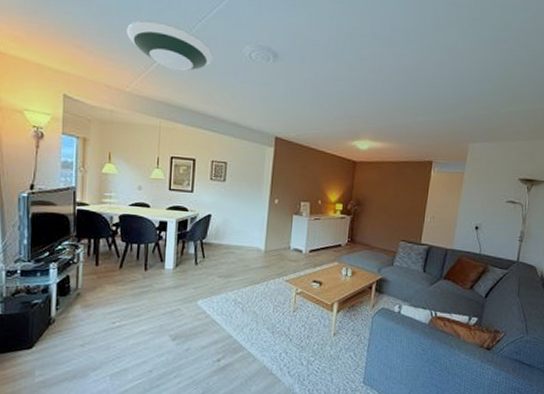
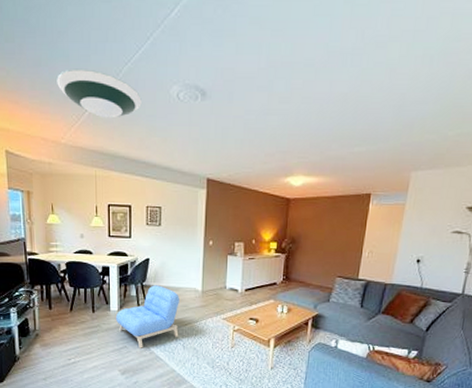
armchair: none [170,243,241,311] -> present [115,285,179,348]

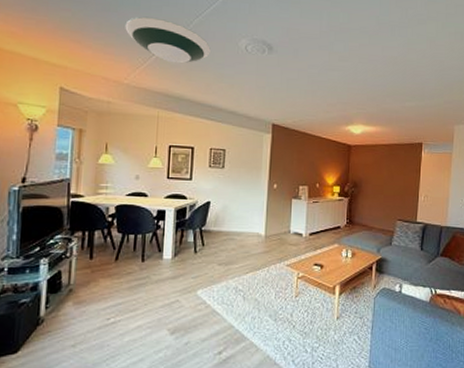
armchair: present [115,285,179,348] -> none [168,230,241,302]

